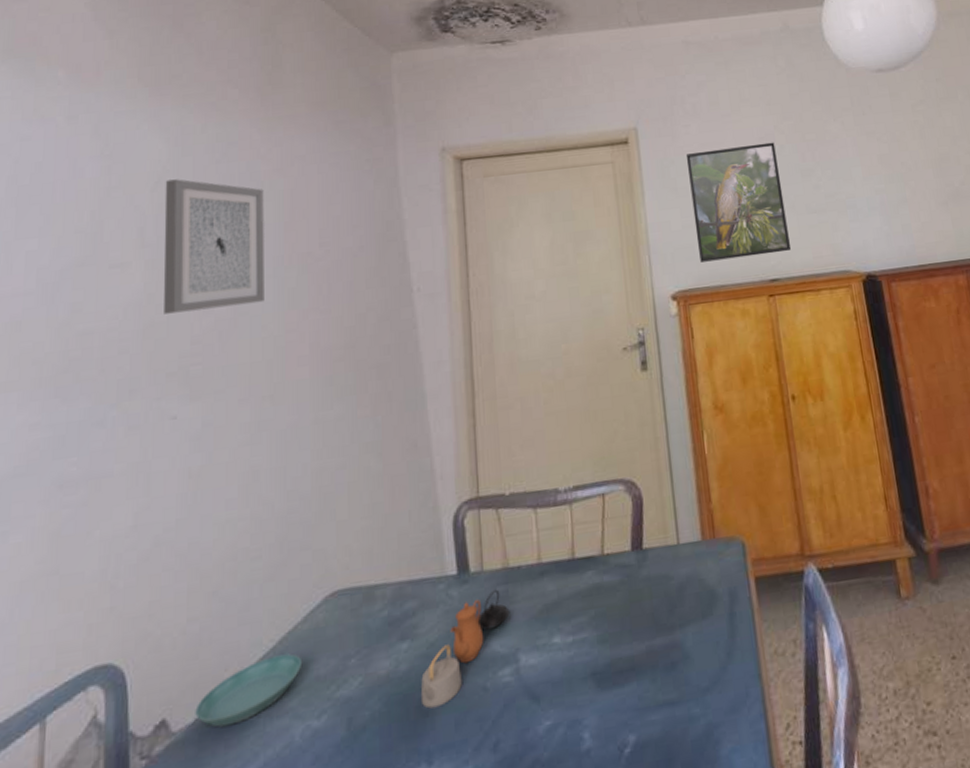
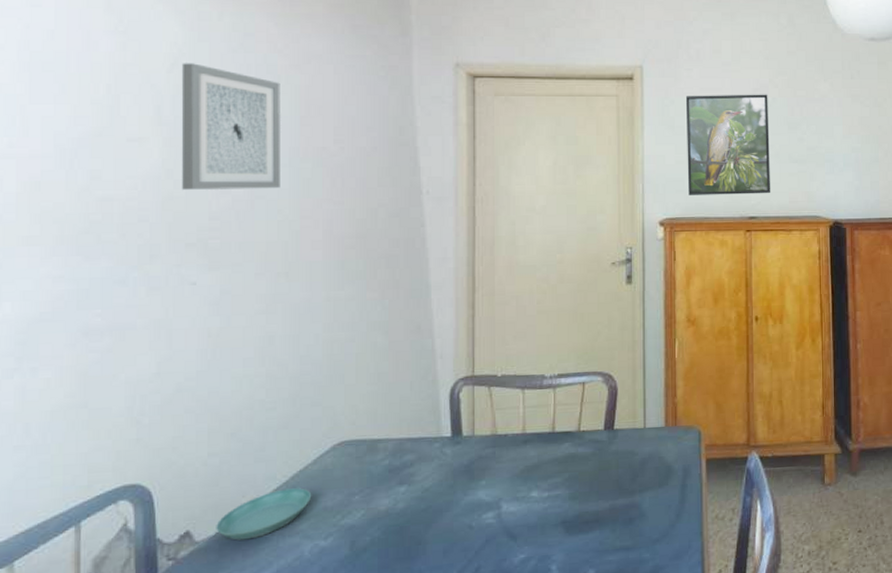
teapot: present [420,589,510,709] -> none [414,451,496,539]

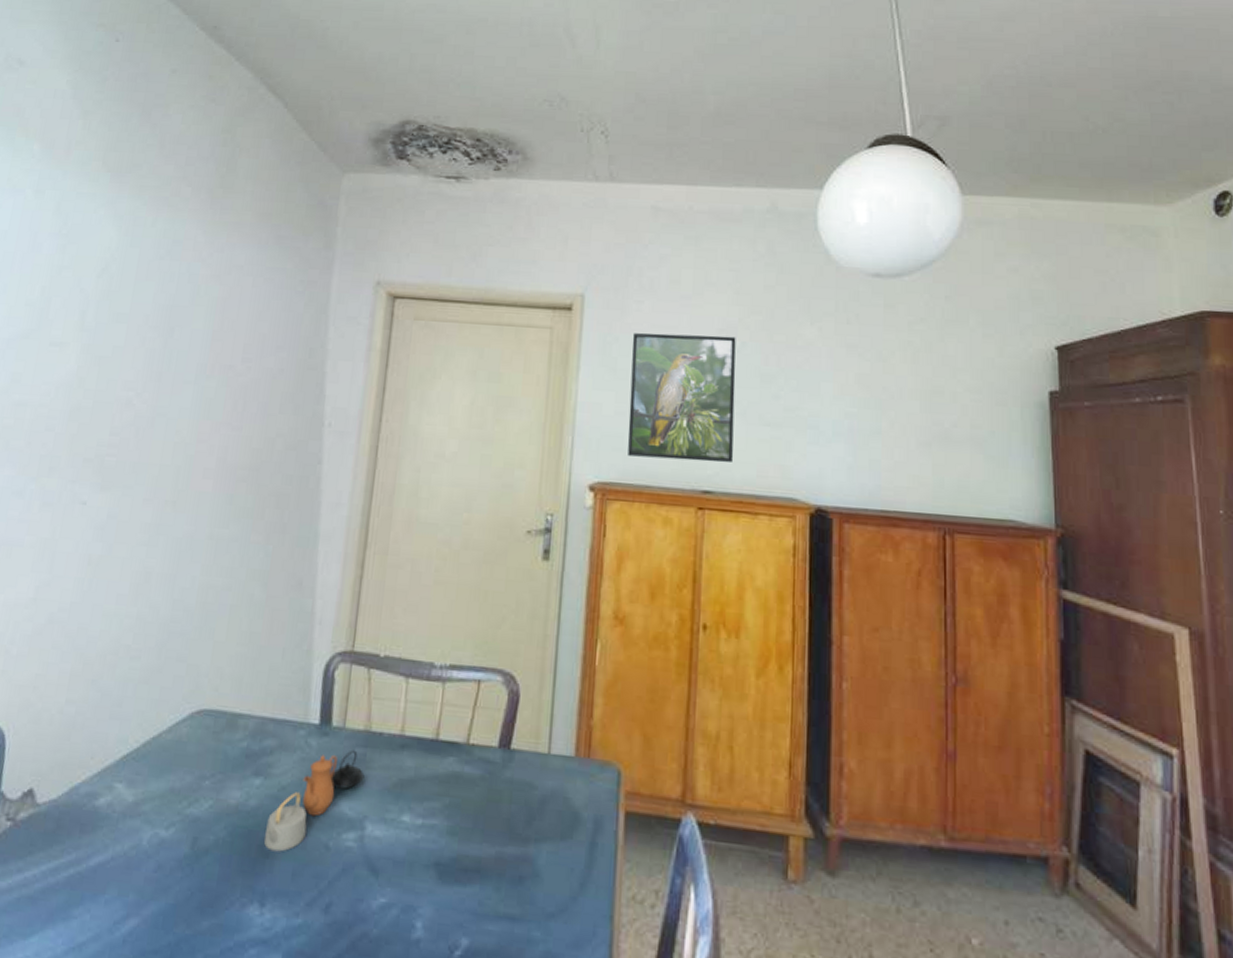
wall art: present [181,63,280,190] -> none [90,268,199,407]
saucer: present [216,488,312,540] -> none [58,757,161,813]
teapot: none [414,451,496,539] -> present [263,749,365,852]

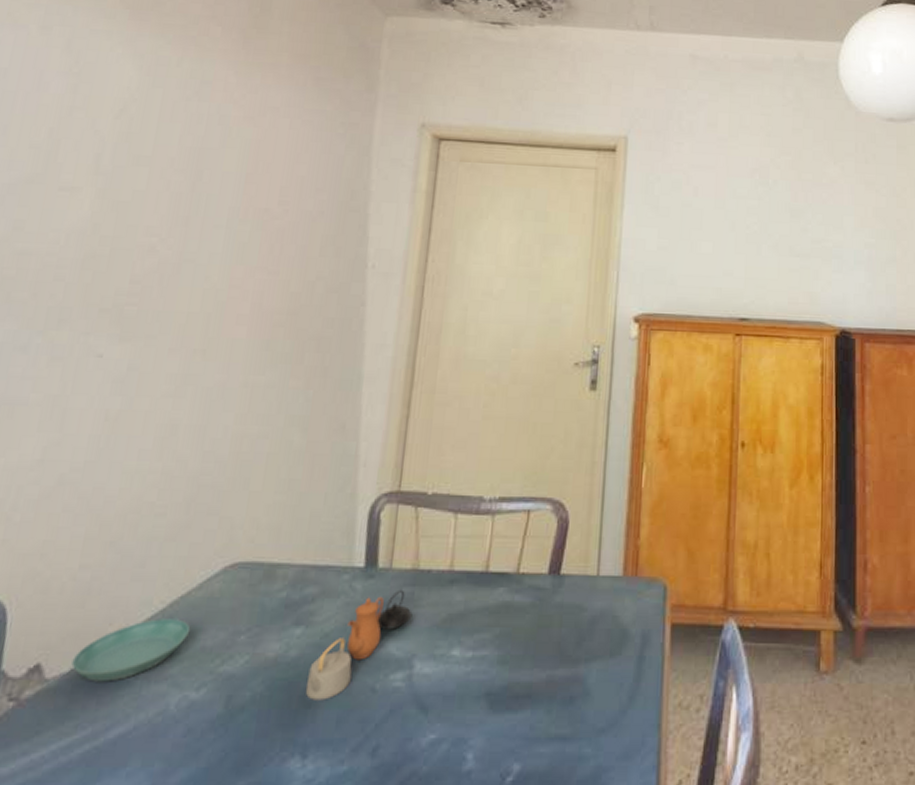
saucer: none [58,757,161,813] -> present [71,619,191,682]
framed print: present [627,333,736,463] -> none [670,172,768,292]

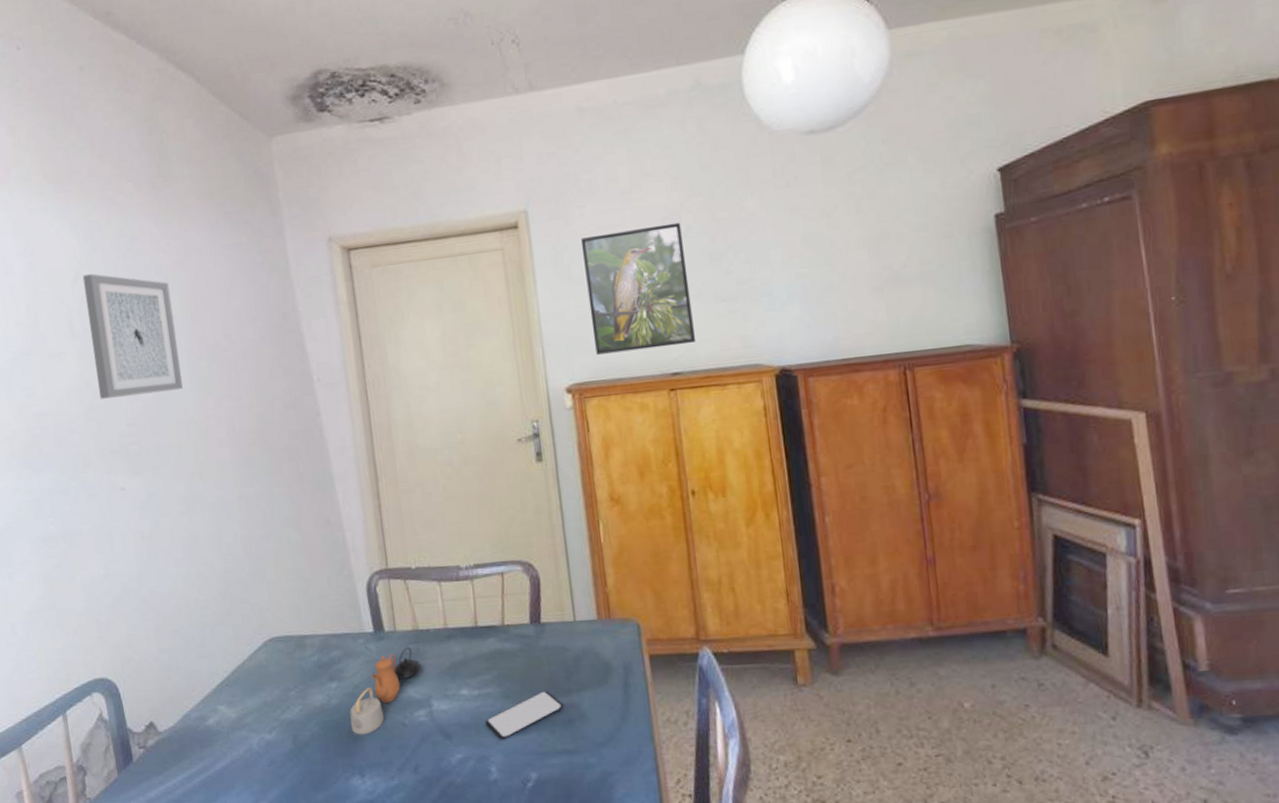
saucer: present [71,619,191,682] -> none [174,683,253,732]
wall art: none [107,109,231,252] -> present [82,273,183,399]
smartphone: none [472,658,568,717] -> present [485,691,564,739]
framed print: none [670,172,768,292] -> present [580,222,696,355]

